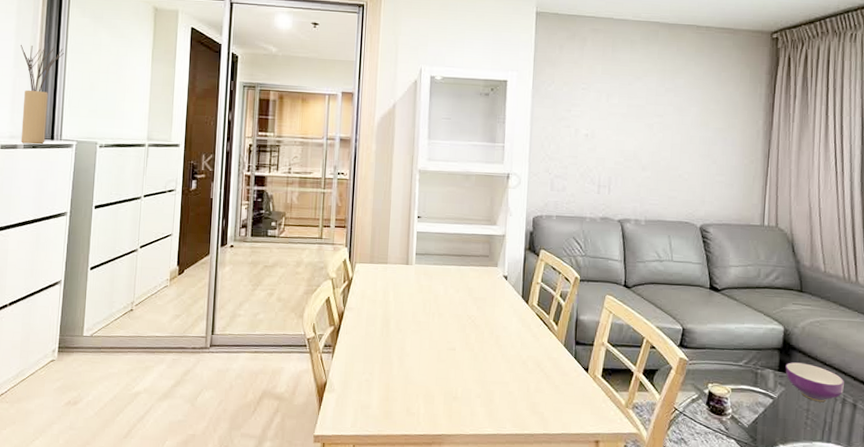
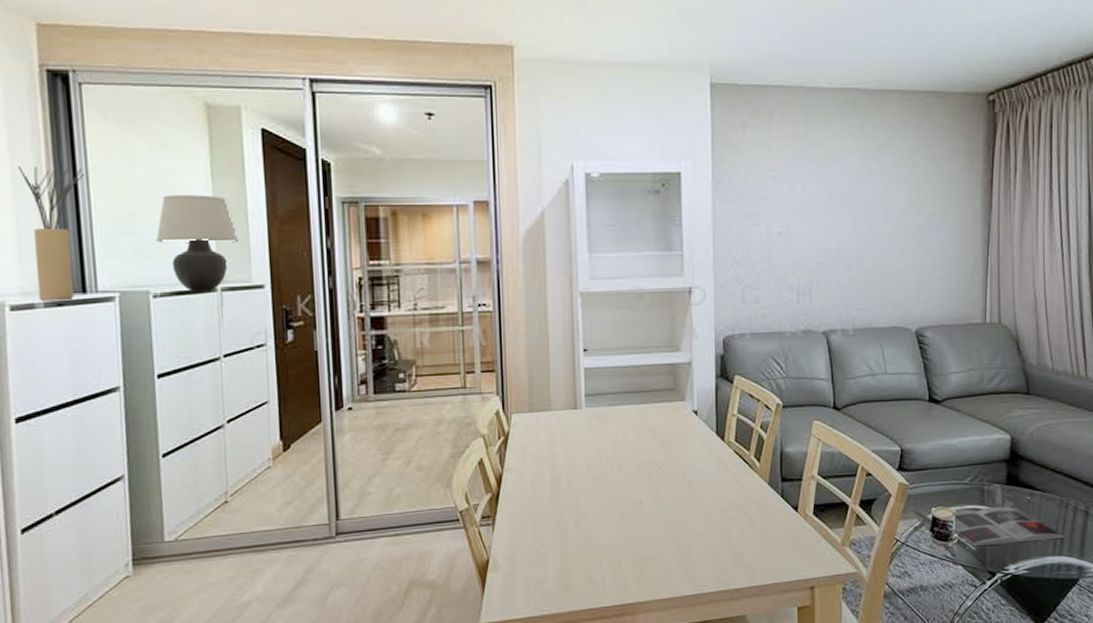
table lamp: none [107,72,165,146] -> present [156,195,239,292]
magazine: none [728,388,835,427] -> present [953,506,1066,547]
bowl: present [785,362,844,403] -> none [1013,472,1075,514]

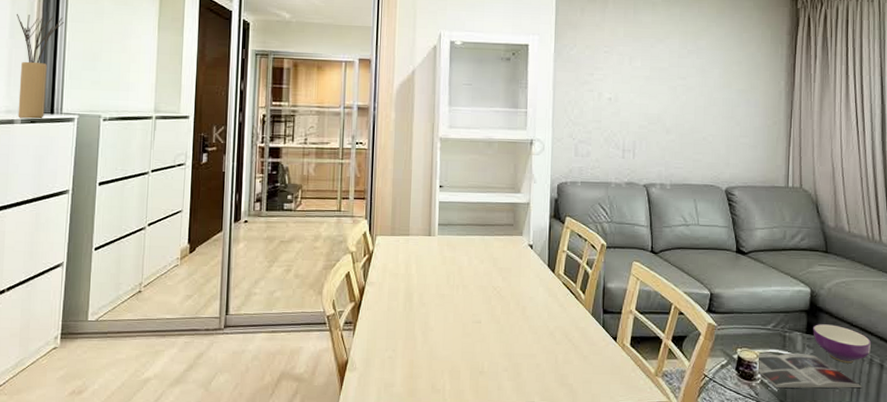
table lamp: present [156,195,239,292] -> none [111,41,173,119]
bowl: none [1013,472,1075,514] -> present [813,324,871,364]

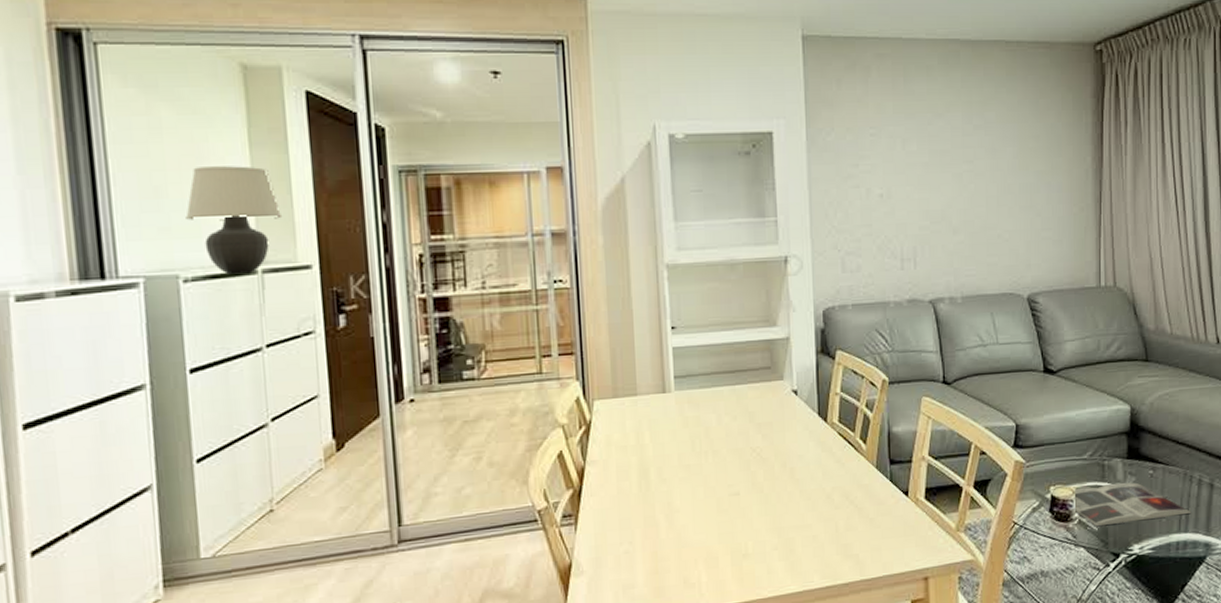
vase: present [16,13,64,119] -> none [22,136,101,290]
table lamp: none [111,41,173,119] -> present [186,166,282,275]
bowl: present [813,324,871,364] -> none [1134,444,1199,488]

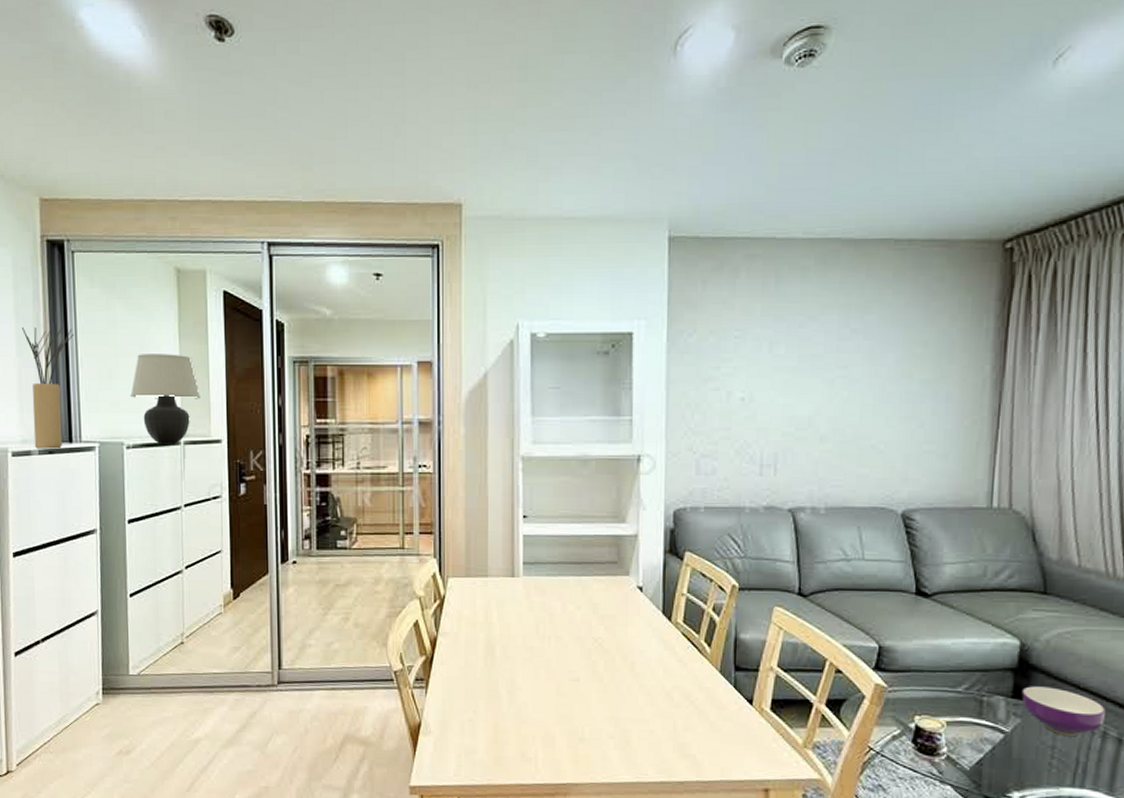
vase: none [22,136,101,290] -> present [21,326,74,449]
magazine: present [1072,482,1192,527] -> none [942,721,1091,769]
bowl: none [1134,444,1199,488] -> present [1021,686,1105,737]

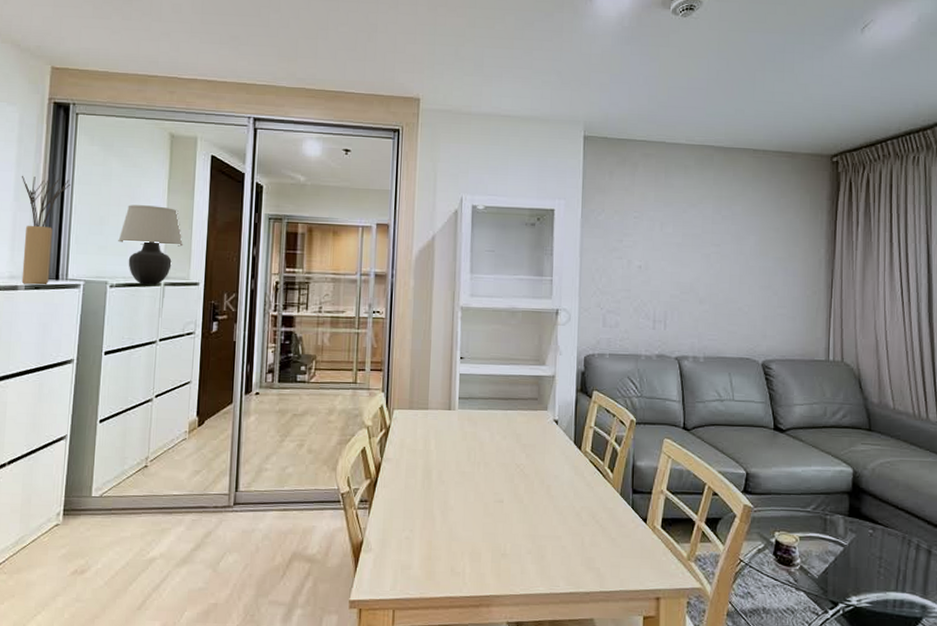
bowl: present [1021,686,1105,737] -> none [855,506,918,549]

